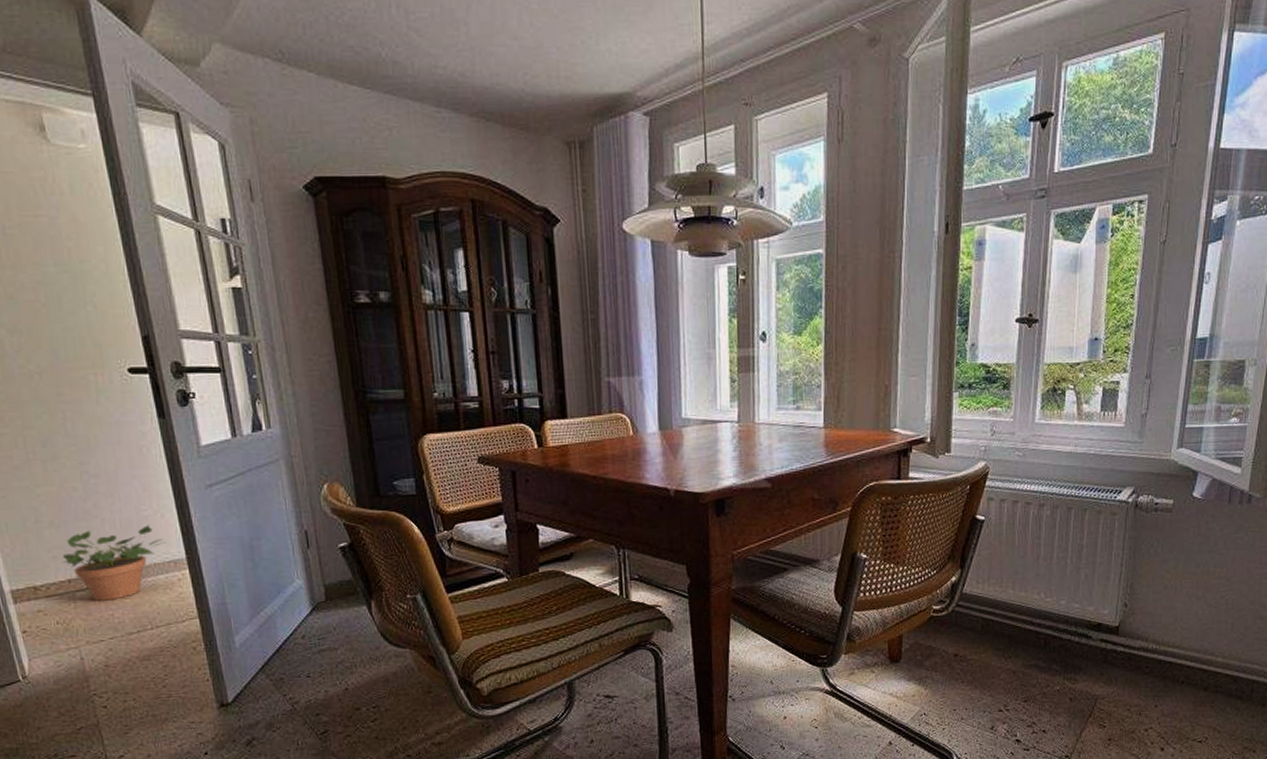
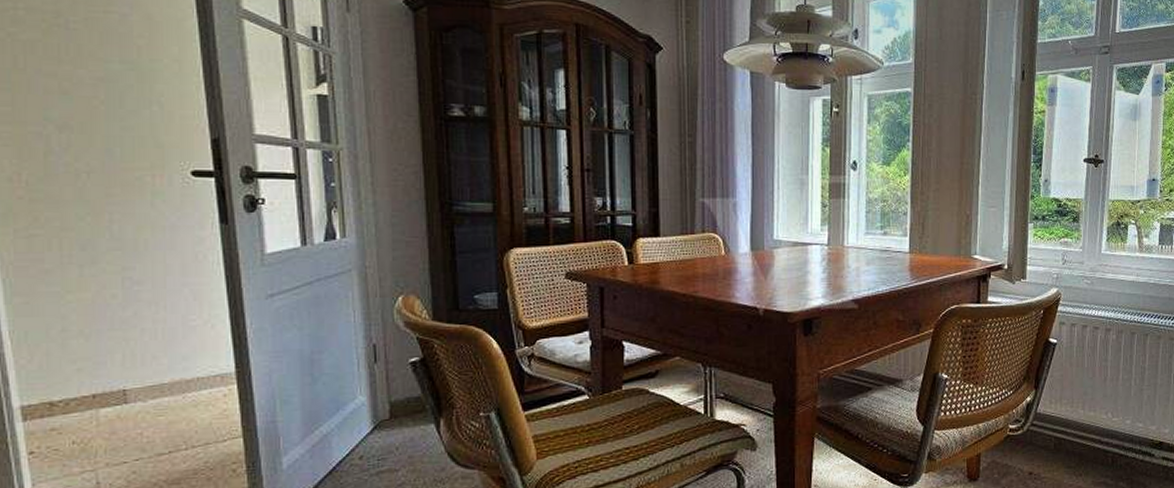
potted plant: present [62,525,165,601] -> none [88,336,213,418]

